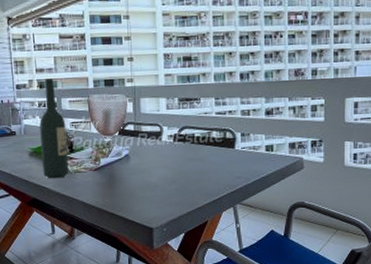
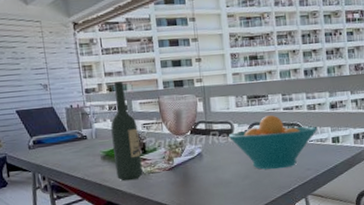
fruit bowl: none [157,119,251,176] -> present [228,115,318,170]

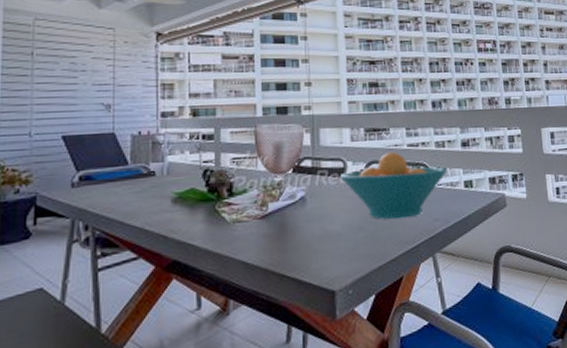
wine bottle: present [110,81,143,181] -> none [189,105,226,233]

